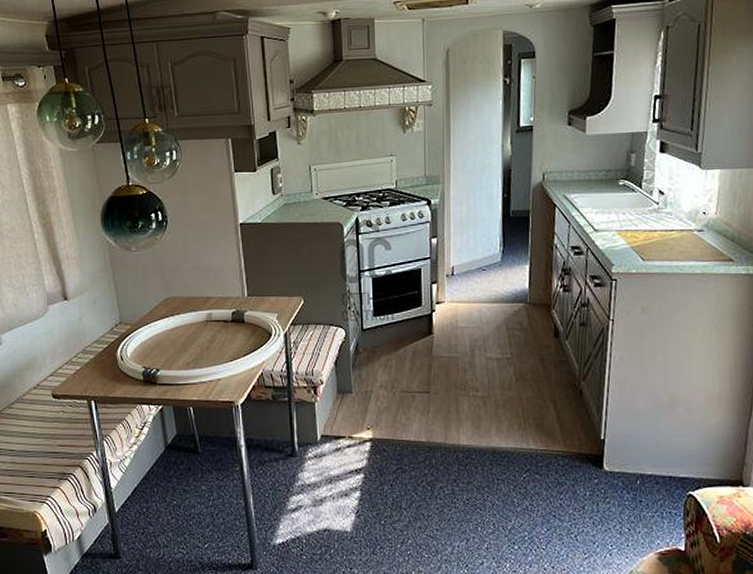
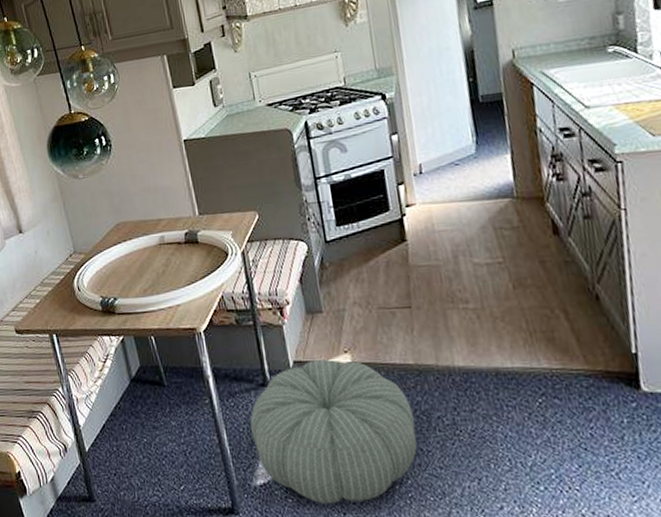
pouf: none [276,434,420,561] -> present [250,359,418,505]

